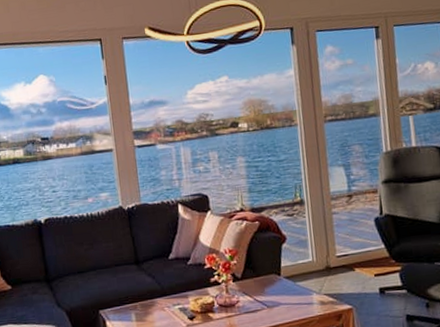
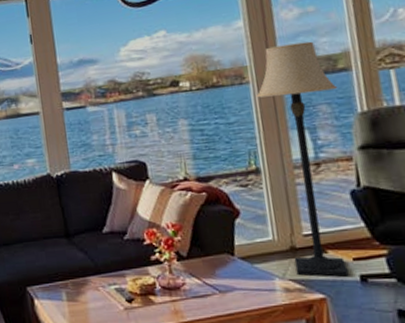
lamp: none [302,90,371,290] -> present [255,41,349,277]

